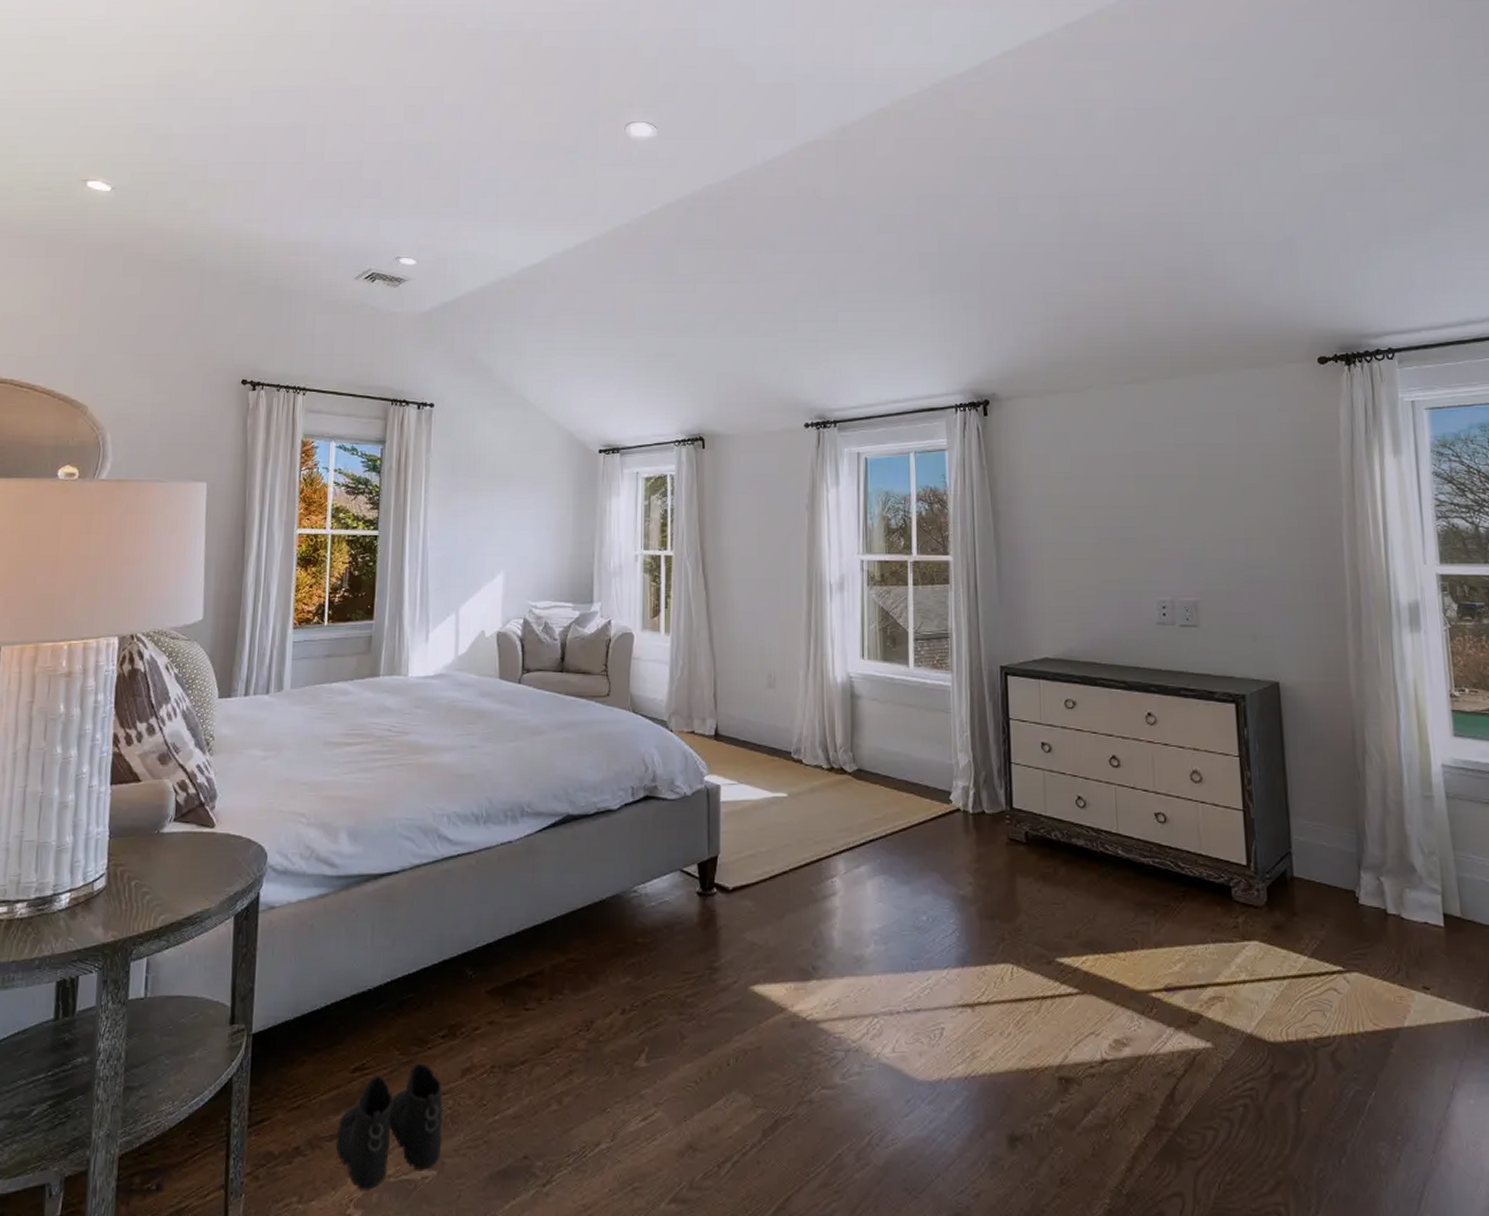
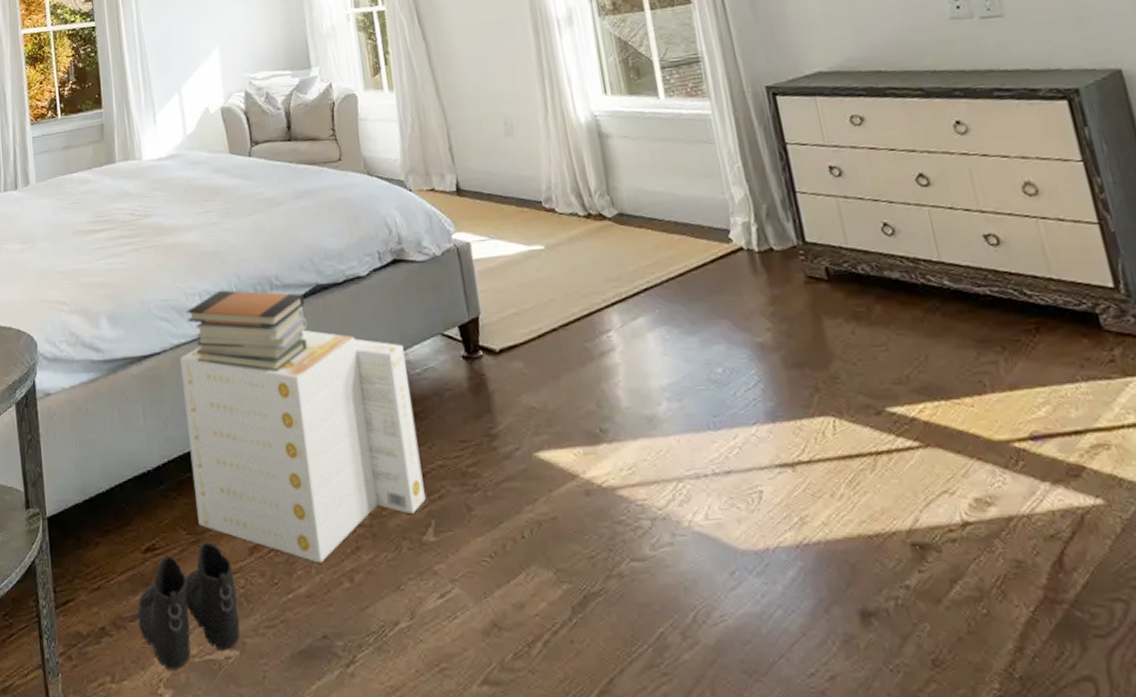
product box: none [414,857,644,1086] -> present [180,329,426,563]
book stack: none [432,813,553,897] -> present [187,290,308,372]

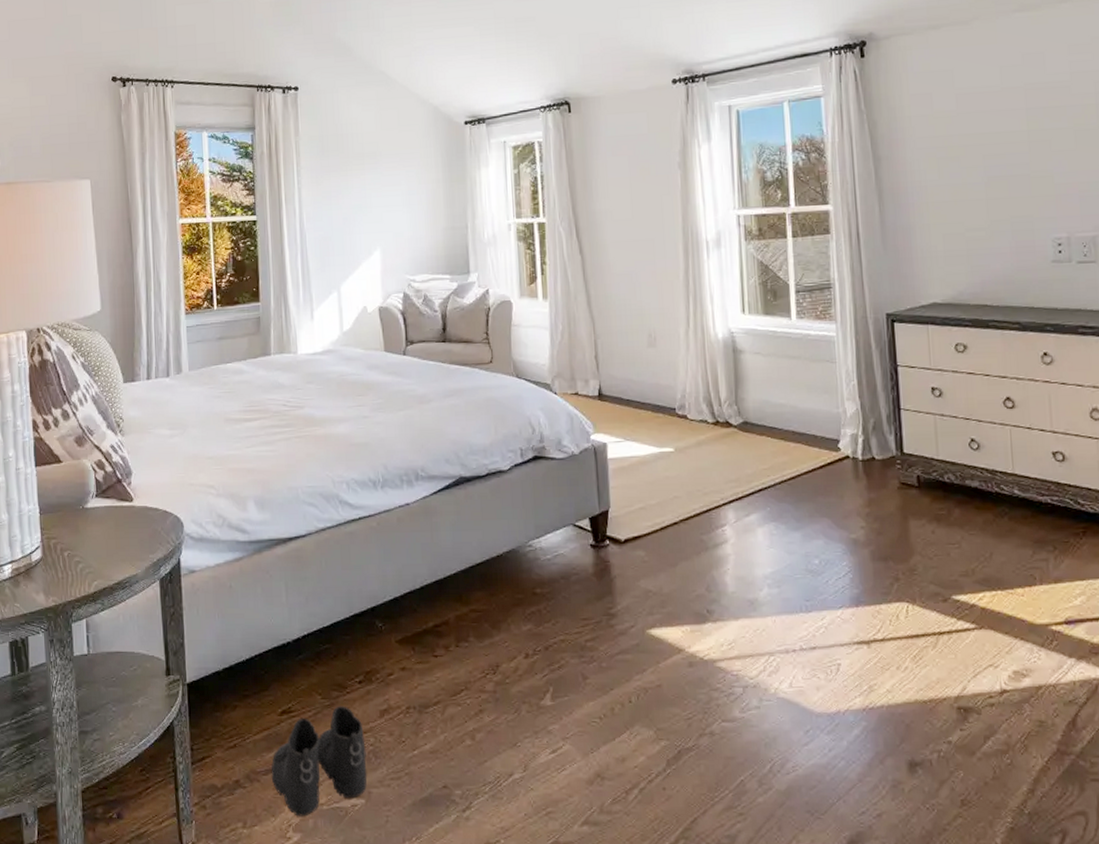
product box: present [180,329,426,563] -> none [325,517,546,724]
book stack: present [187,290,308,372] -> none [334,479,449,555]

